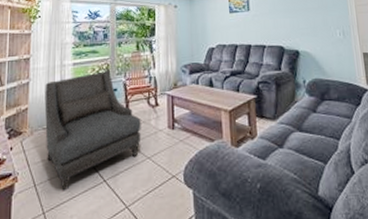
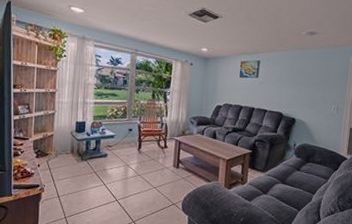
armchair: present [44,71,141,191] -> none [68,112,151,204]

